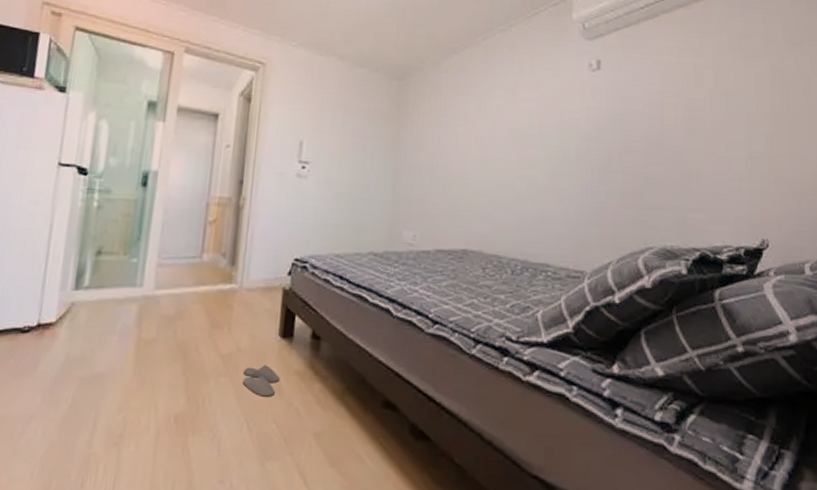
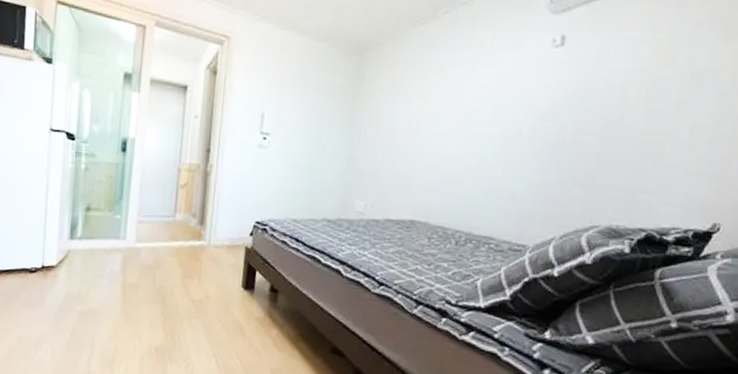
slippers: present [243,365,280,397] -> none [211,311,243,338]

